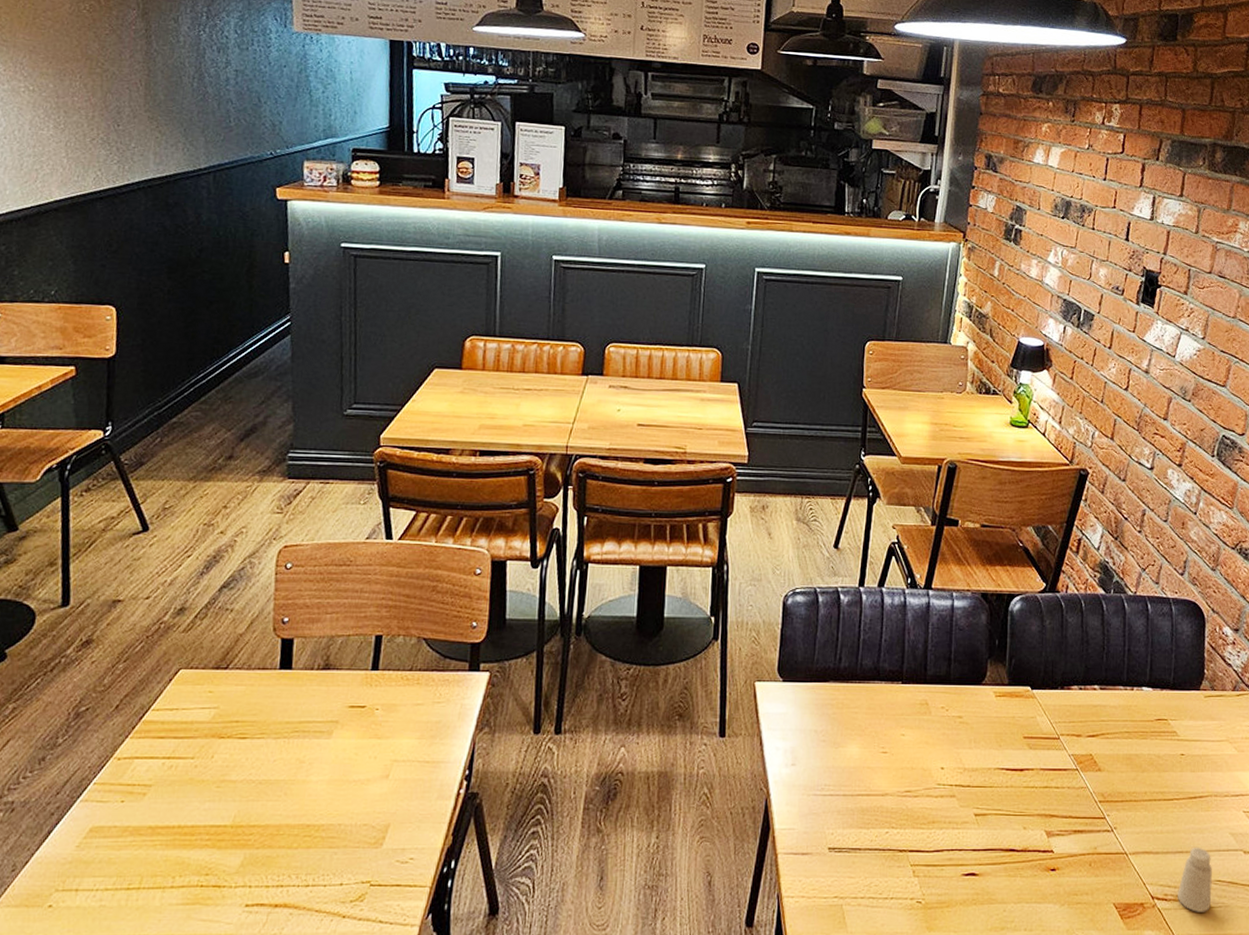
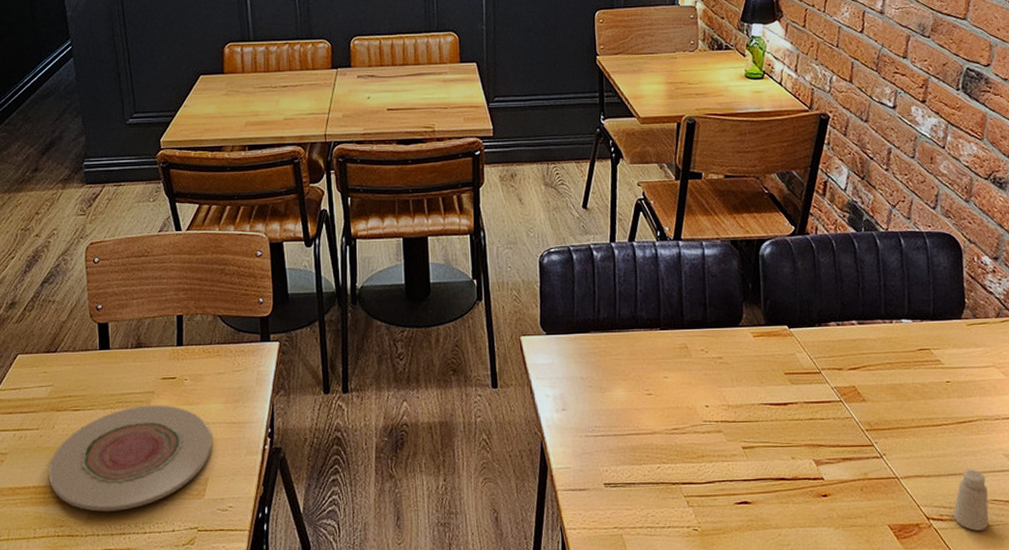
plate: none [199,737,400,859] -> present [49,405,212,512]

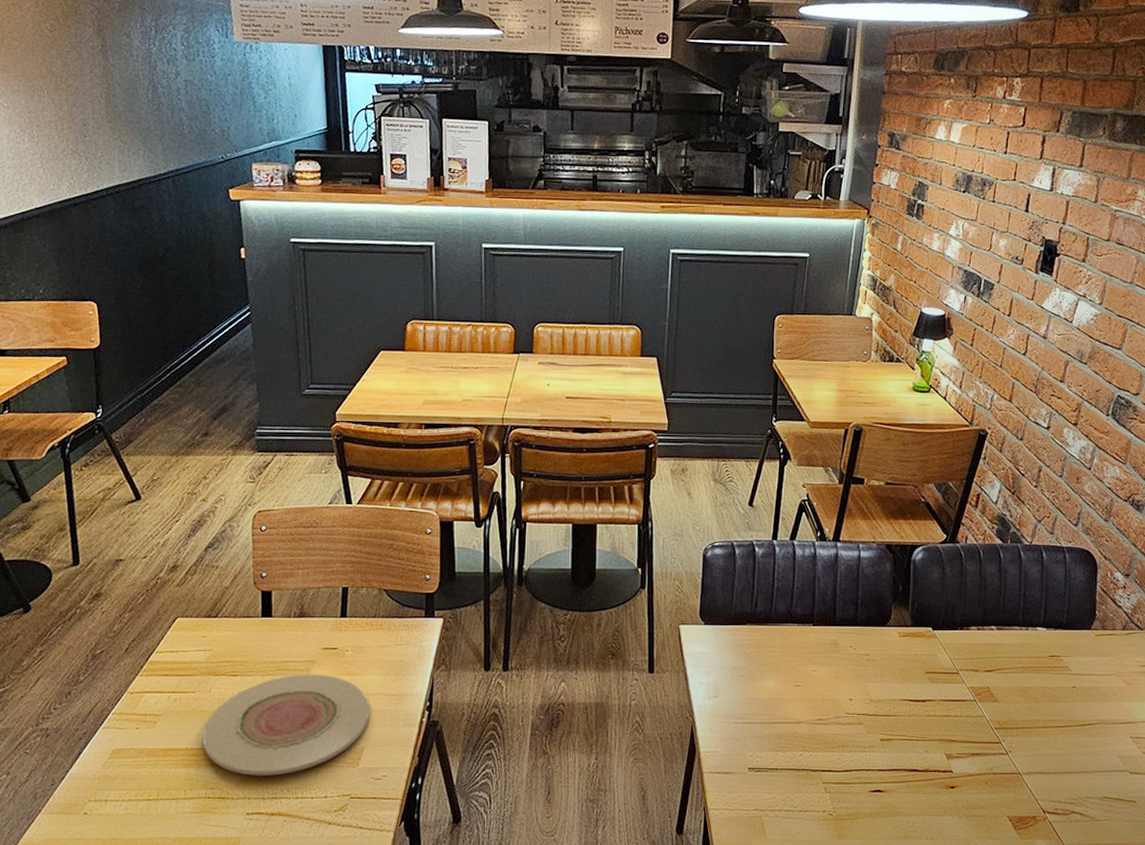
saltshaker: present [953,469,989,531] -> none [1067,768,1100,825]

